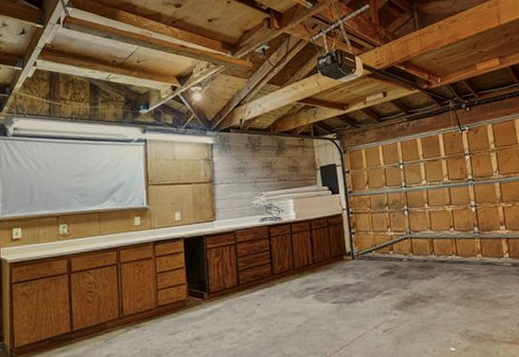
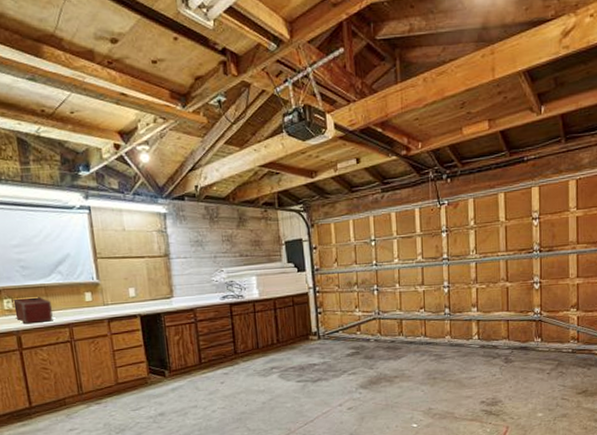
toolbox: none [67,222,104,249] -> present [11,297,53,325]

